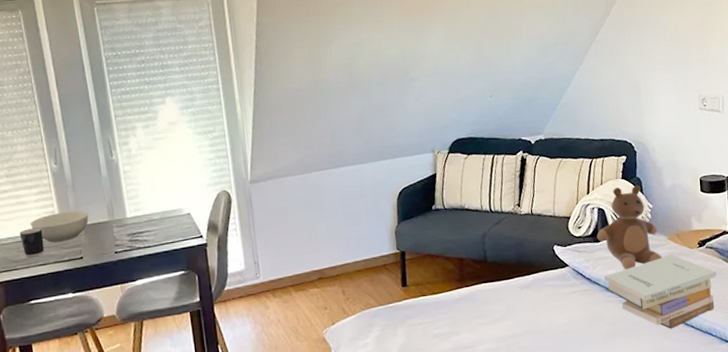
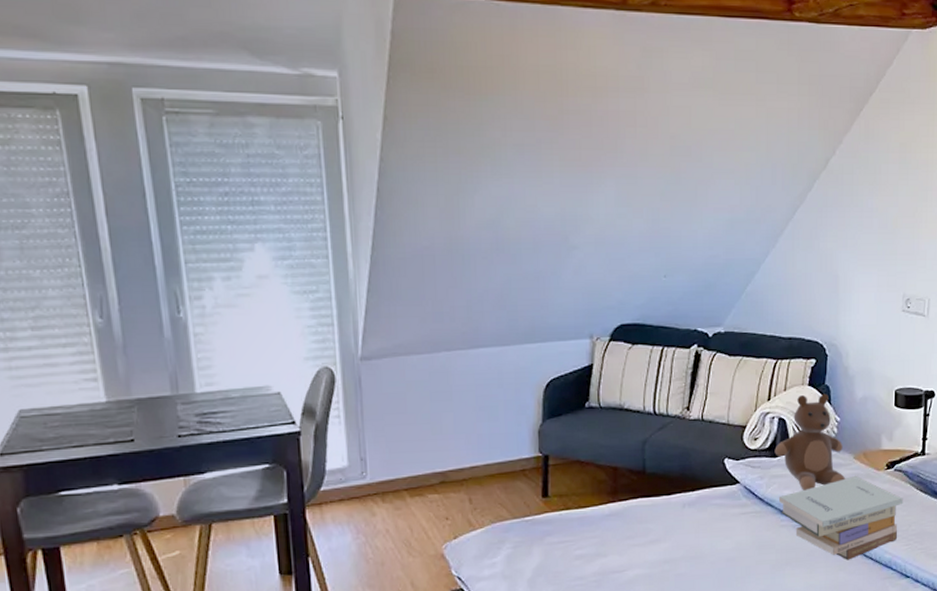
mug: present [19,227,45,258] -> none [47,398,82,436]
bowl: present [30,210,89,243] -> none [62,379,145,419]

